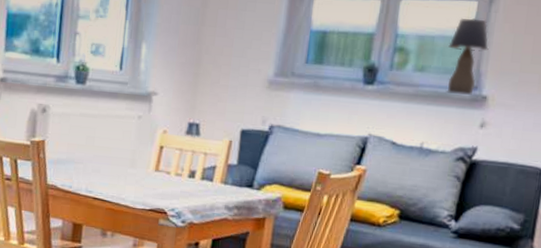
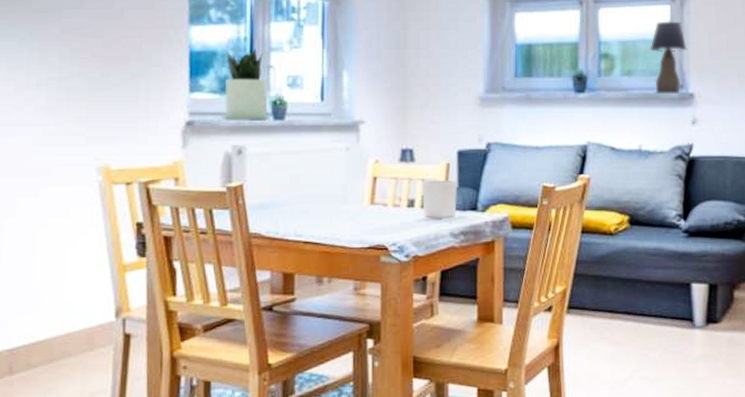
planter: none [30,15,74,84] -> present [221,48,271,121]
mug: none [202,154,237,192] -> present [422,180,457,219]

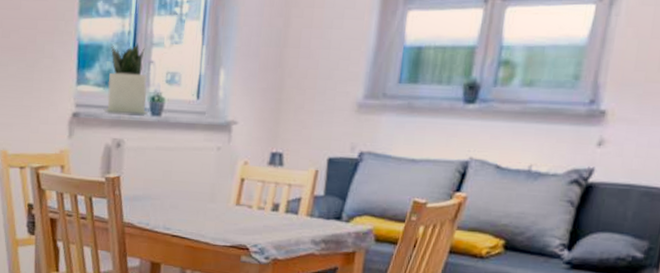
mug: present [422,180,457,219] -> none [286,186,324,226]
table lamp: present [650,21,687,94] -> none [557,24,608,110]

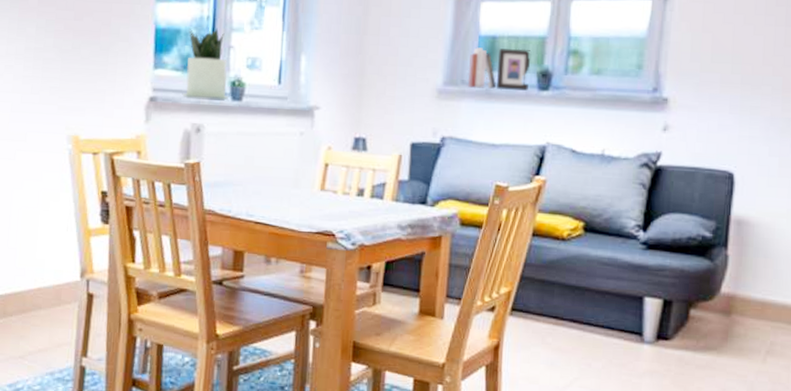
books: none [389,59,420,102] -> present [467,47,497,89]
picture frame: none [420,59,459,104] -> present [497,48,532,91]

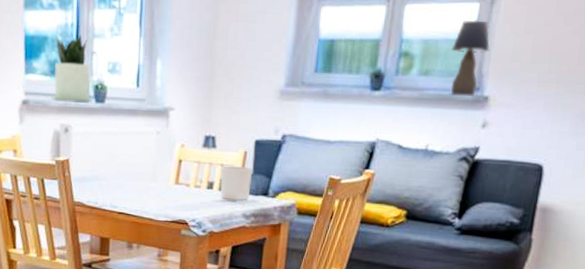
mug: none [371,171,408,210] -> present [220,166,252,201]
books: present [467,47,497,89] -> none [306,50,334,90]
picture frame: present [497,48,532,91] -> none [333,51,366,91]
table lamp: none [624,18,666,97] -> present [449,20,490,96]

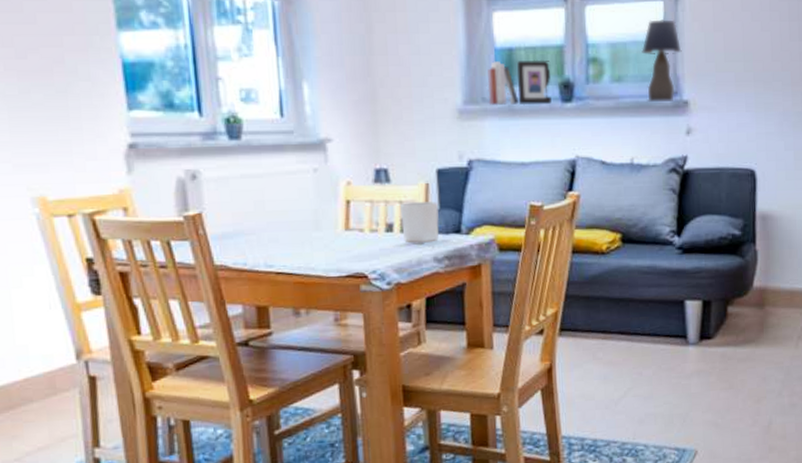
planter: present [51,35,93,103] -> none [164,58,226,142]
books: none [306,50,334,90] -> present [487,61,519,105]
picture frame: none [333,51,366,91] -> present [517,59,552,106]

